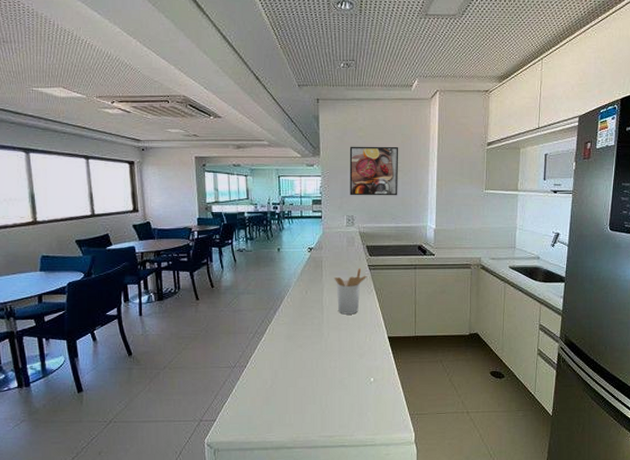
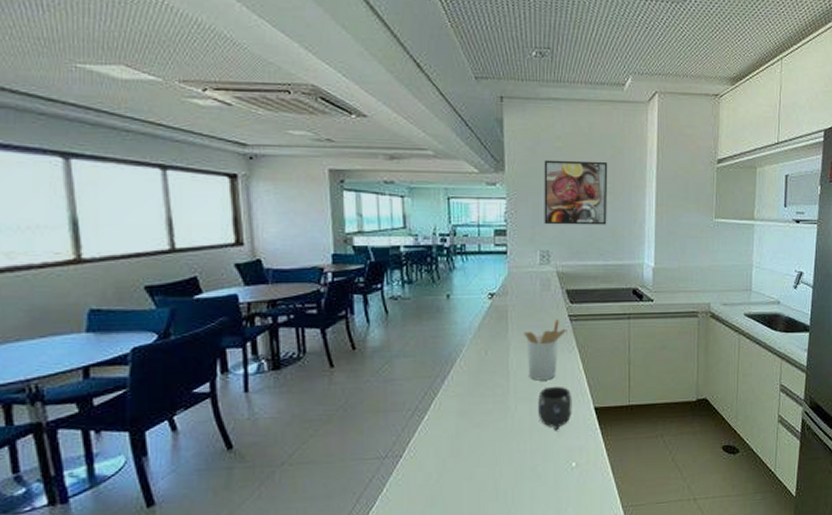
mug: none [345,319,371,354] -> present [538,386,572,431]

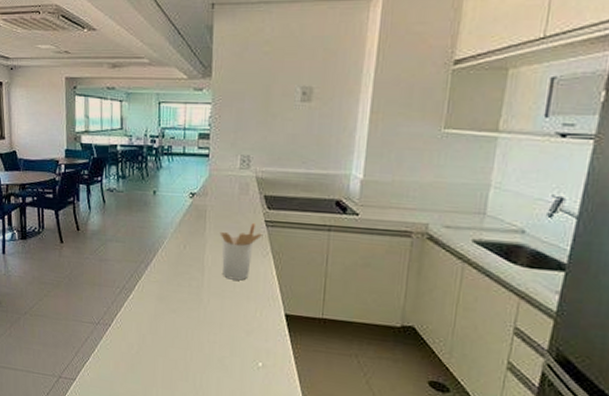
mug: present [538,386,572,431] -> none [229,286,263,330]
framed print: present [544,159,608,225] -> none [246,65,319,133]

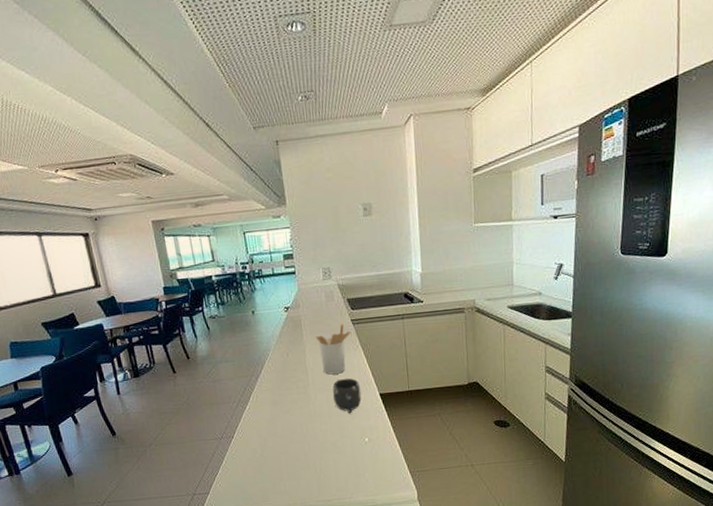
mug: none [229,286,263,330] -> present [333,378,362,414]

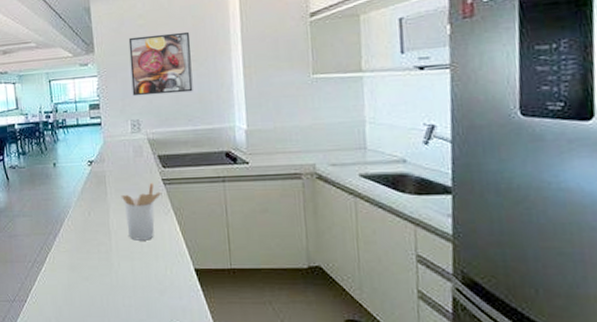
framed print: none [318,185,377,246] -> present [128,31,193,96]
mug: present [333,378,362,414] -> none [139,246,173,290]

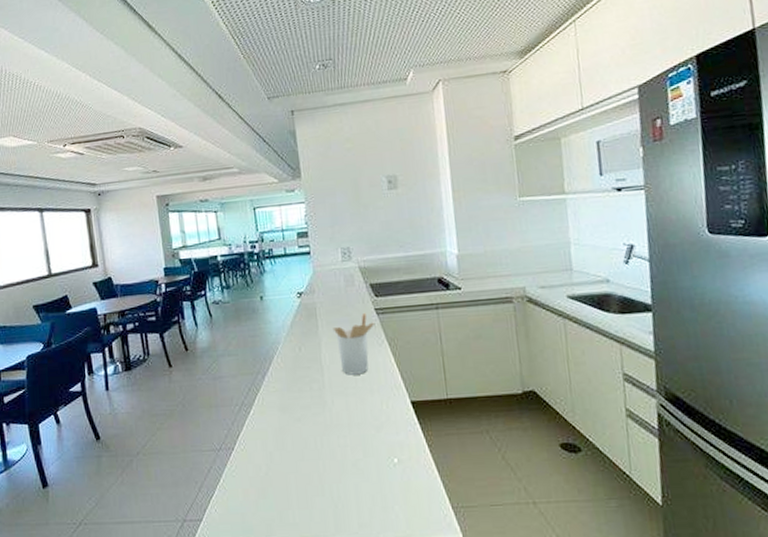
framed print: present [128,31,193,96] -> none [336,155,404,223]

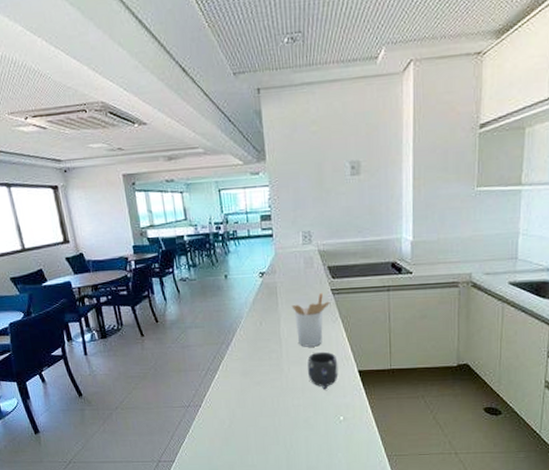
mug: none [353,380,389,426] -> present [308,351,338,390]

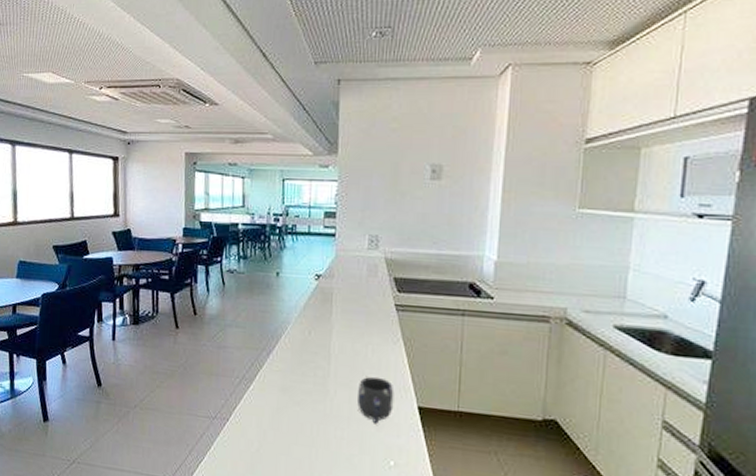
utensil holder: present [291,292,330,347] -> none [347,306,392,370]

